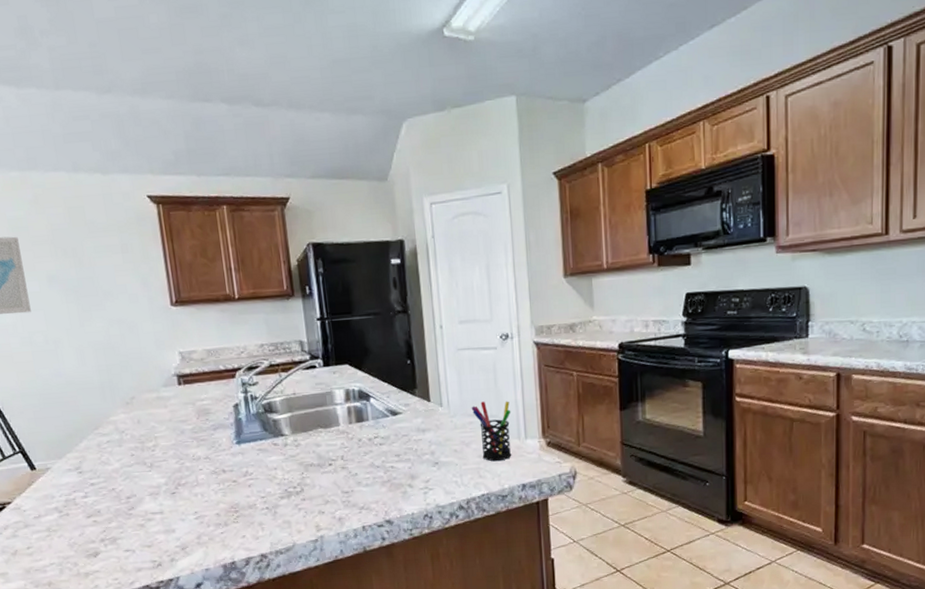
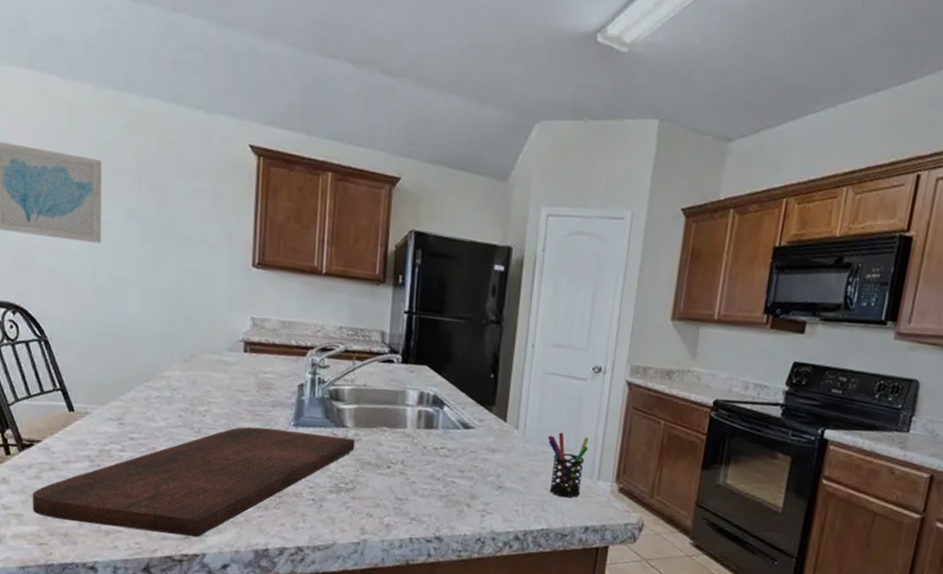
cutting board: none [12,445,296,571] -> present [32,426,355,537]

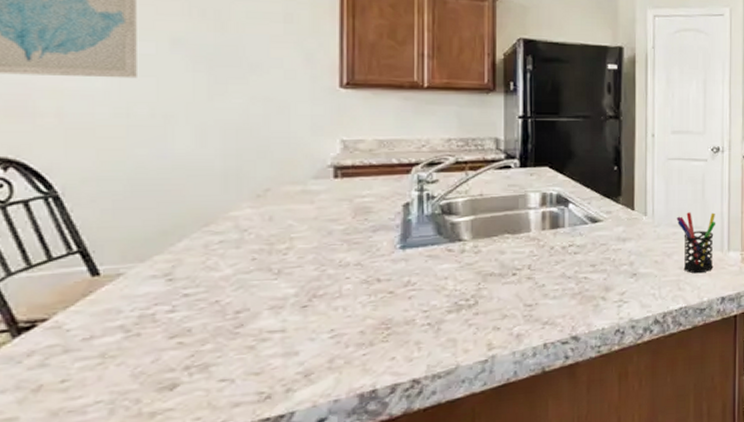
cutting board: present [32,426,355,537] -> none [33,252,474,414]

